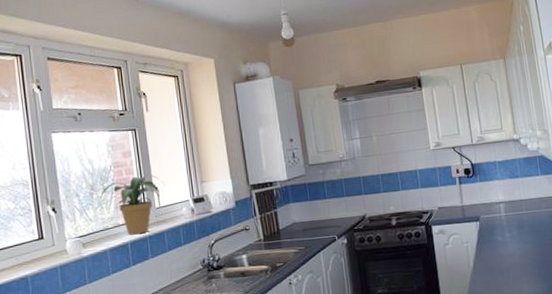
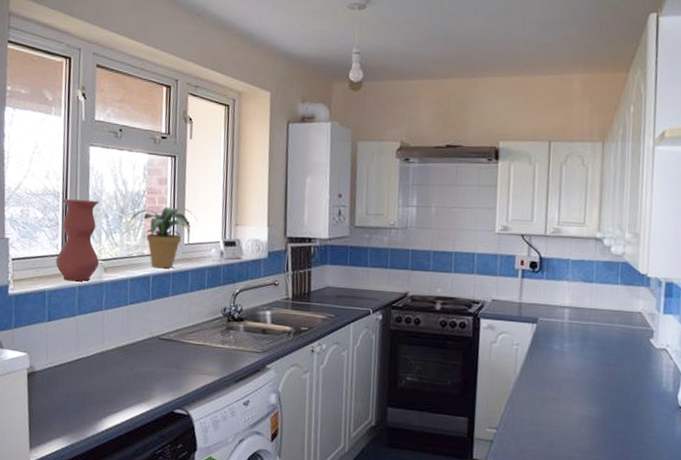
vase: none [31,182,78,263] -> present [55,198,100,282]

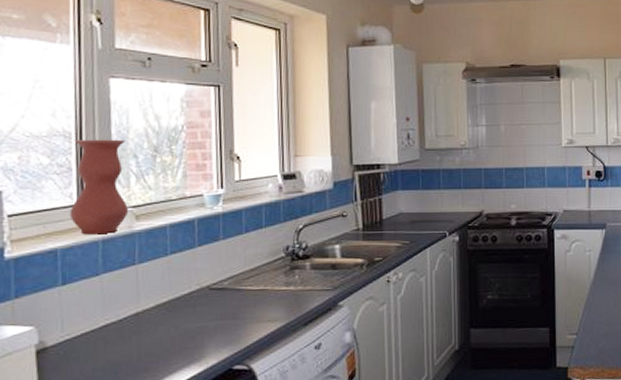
potted plant: present [129,206,198,269] -> none [166,141,250,210]

